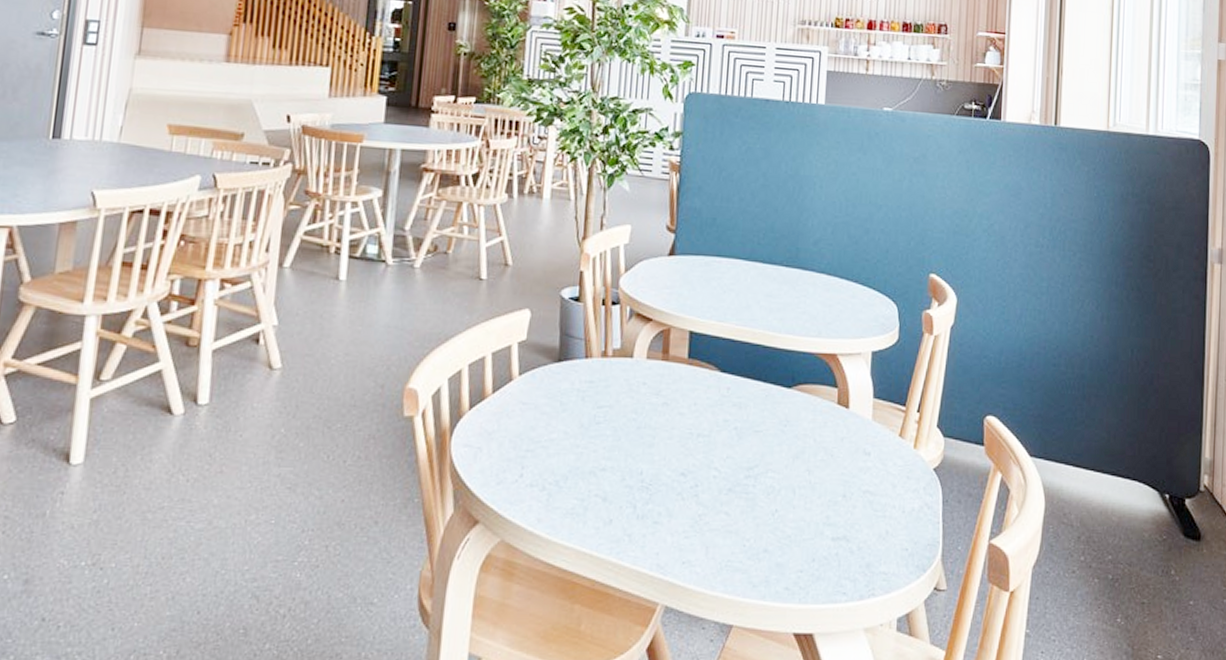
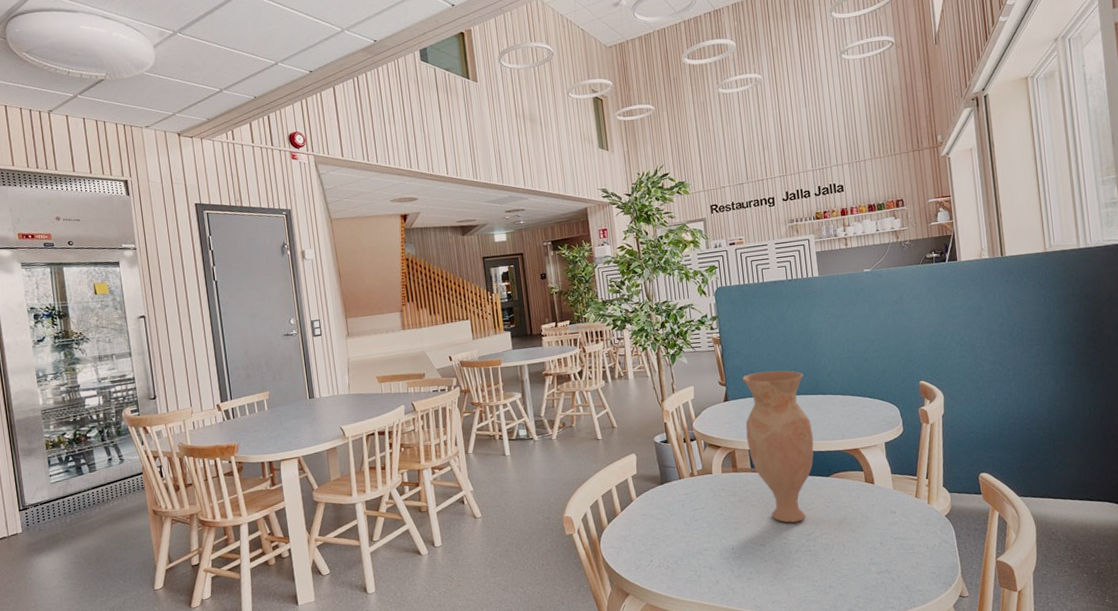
vase: none [689,221,782,448] -> present [742,370,814,523]

